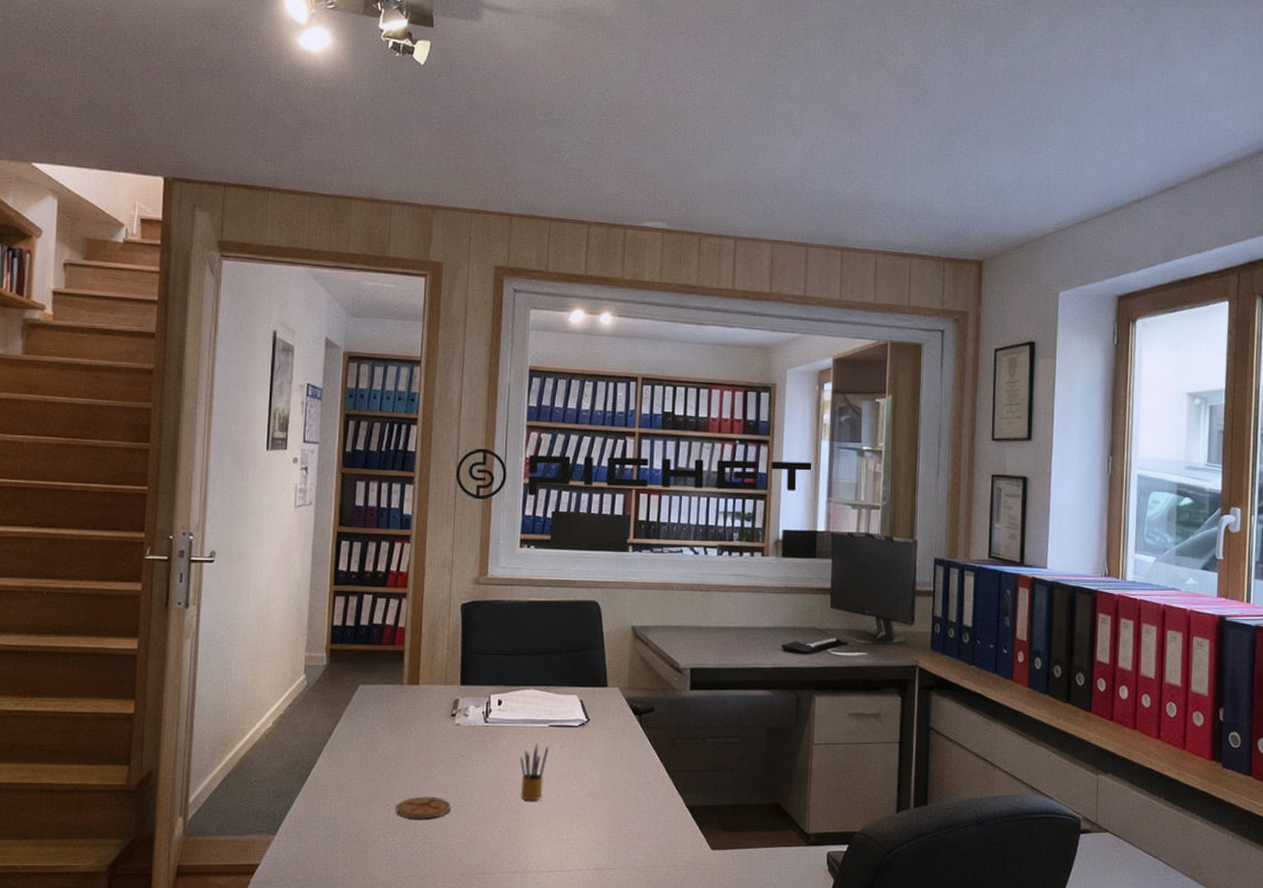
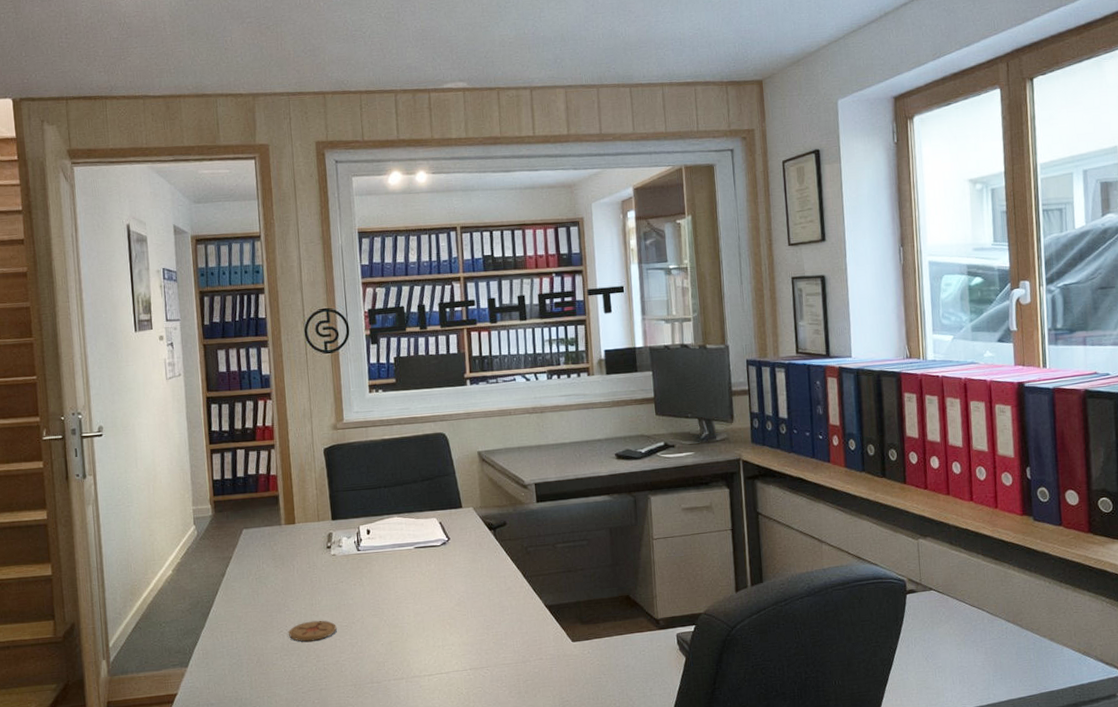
pencil box: present [520,743,549,801] -> none [392,564,417,616]

